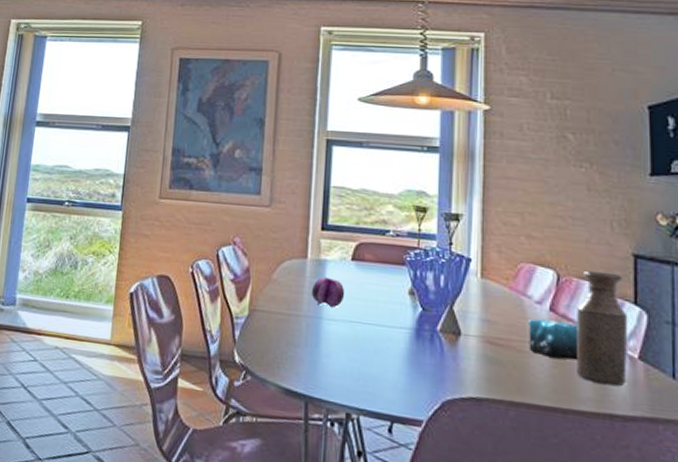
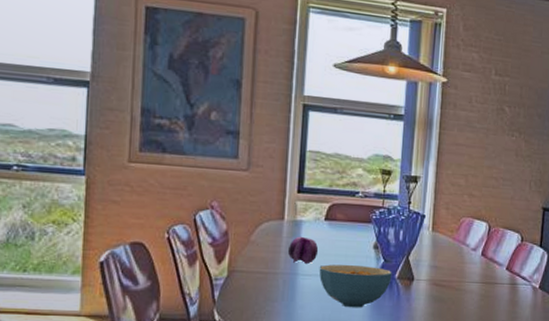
cereal bowl: none [346,309,433,363] -> present [319,264,392,308]
candle: present [529,319,579,360] -> none [464,263,501,293]
bottle: present [575,270,628,387] -> none [496,222,535,311]

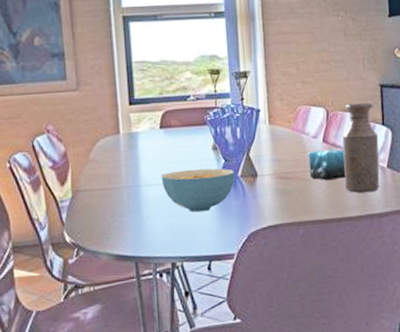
fruit: present [287,236,319,264] -> none [127,147,158,175]
candle: none [464,263,501,293] -> present [308,149,346,180]
bottle: none [496,222,535,311] -> present [342,102,380,193]

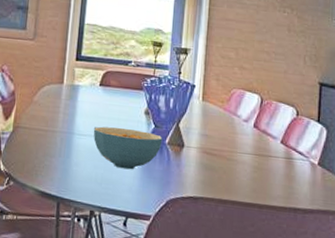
candle: present [308,149,346,180] -> none [236,134,275,166]
bottle: present [342,102,380,193] -> none [270,95,312,187]

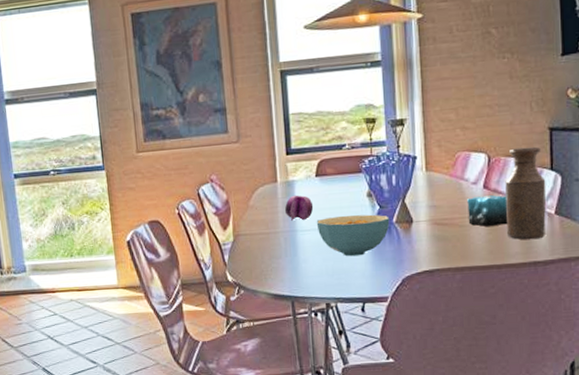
fruit: none [65,99,93,125] -> present [284,195,314,221]
candle: none [236,134,275,166] -> present [467,195,508,227]
bottle: none [270,95,312,187] -> present [505,146,547,240]

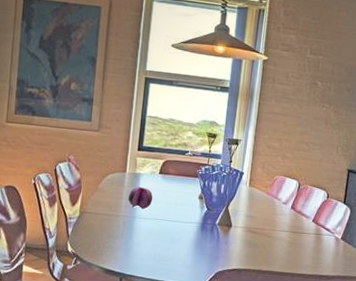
cereal bowl: present [316,214,390,257] -> none [153,210,214,248]
candle: present [467,195,508,227] -> none [275,214,308,241]
bottle: present [505,146,547,240] -> none [302,180,339,258]

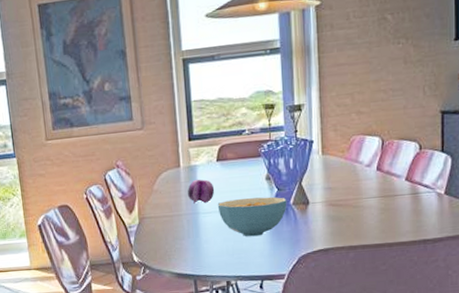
cereal bowl: none [153,210,214,248] -> present [217,196,287,237]

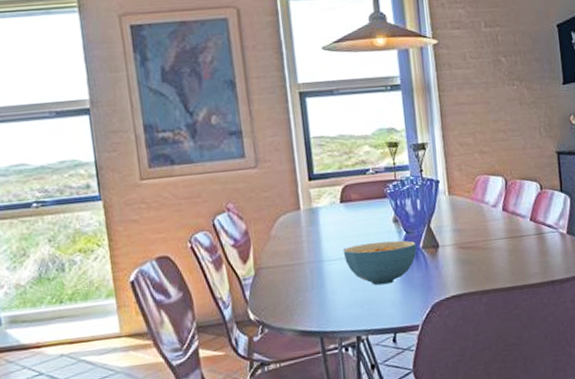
fruit: present [187,179,215,204] -> none [309,222,340,250]

